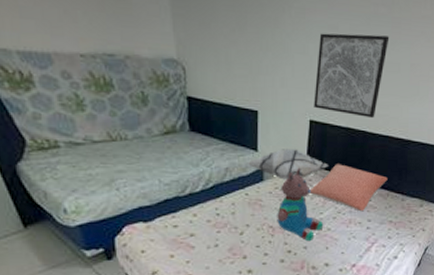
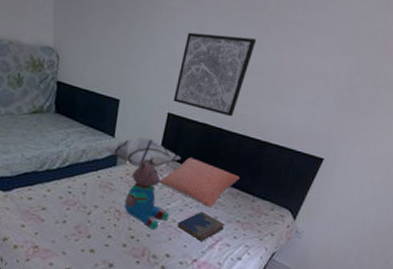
hardcover book: none [333,216,379,246] -> present [177,211,226,241]

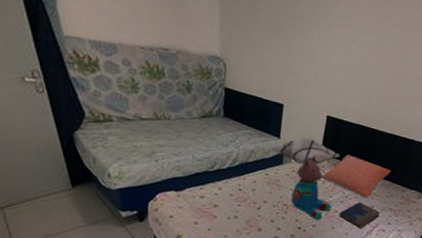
wall art: present [173,32,257,117] -> none [331,45,400,119]

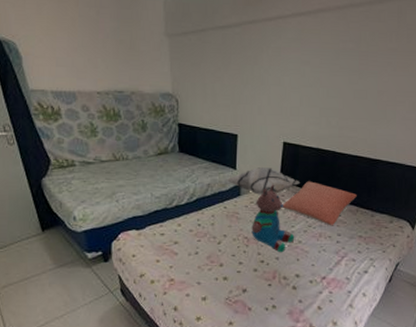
hardcover book: present [339,201,381,228] -> none [303,230,349,259]

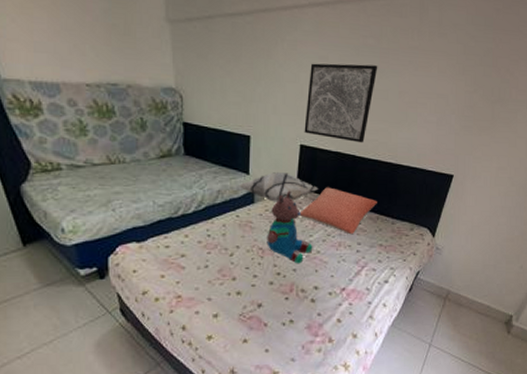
wall art: none [287,67,357,140] -> present [304,63,378,143]

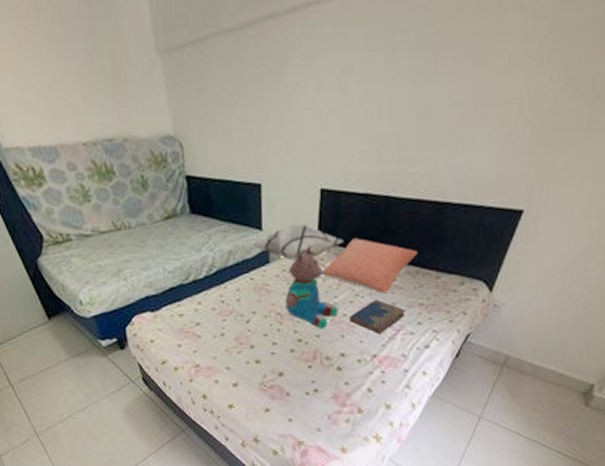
wall art: present [304,63,378,143] -> none [325,70,422,180]
hardcover book: none [322,239,369,269] -> present [349,299,406,333]

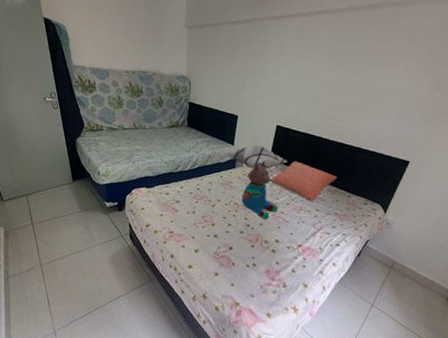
hardcover book: present [349,299,406,333] -> none [285,205,326,230]

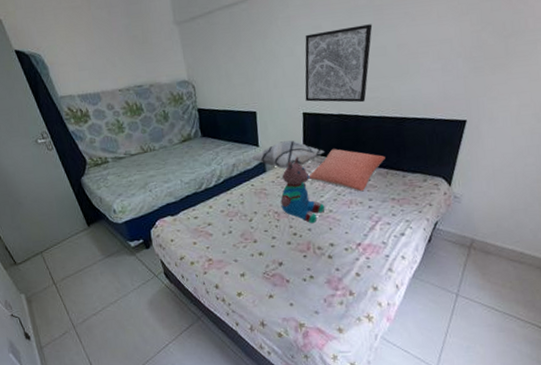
wall art: none [281,61,350,128] -> present [304,24,373,103]

